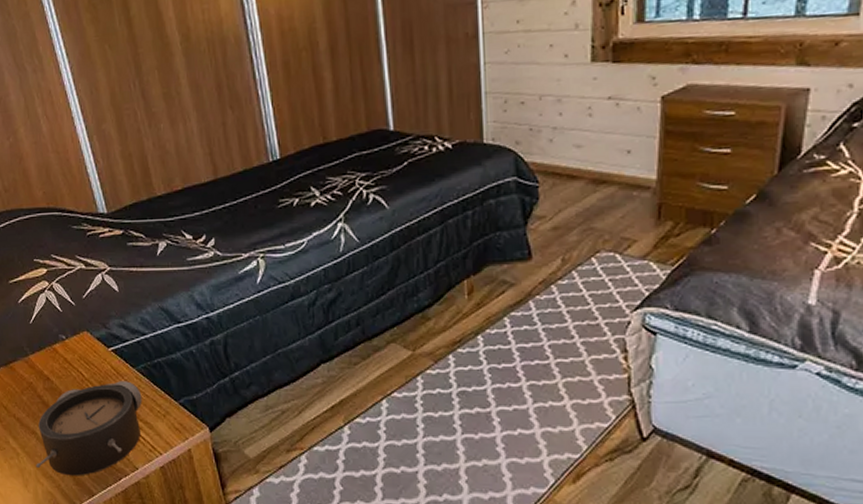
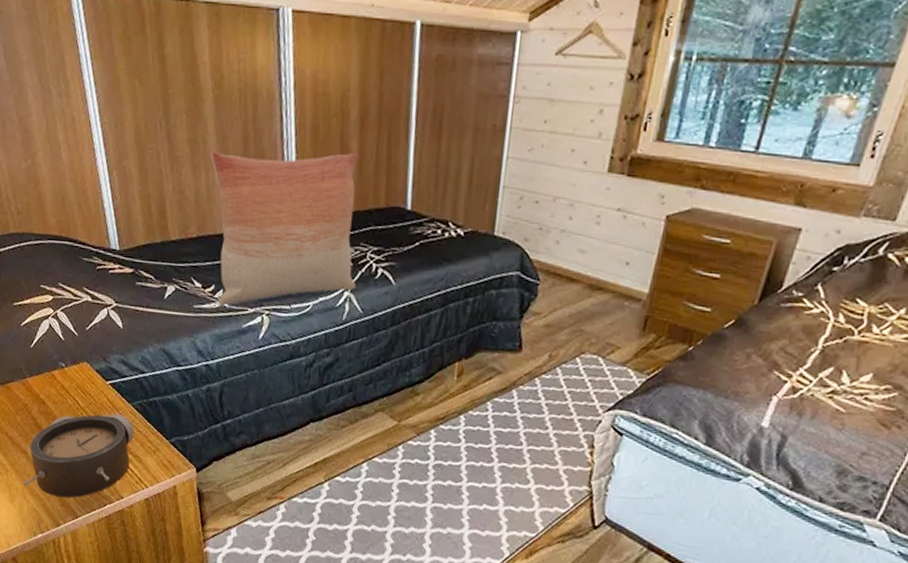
pillow: none [187,81,349,255] -> present [211,151,359,306]

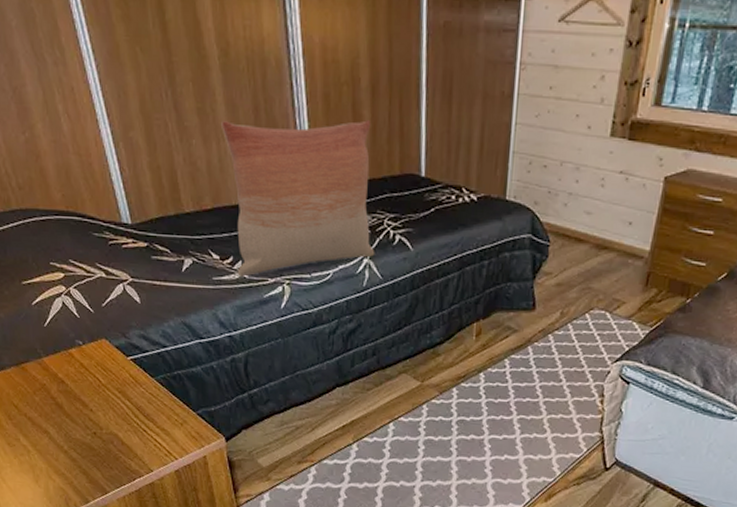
alarm clock: present [24,413,135,498] -> none [48,389,160,475]

